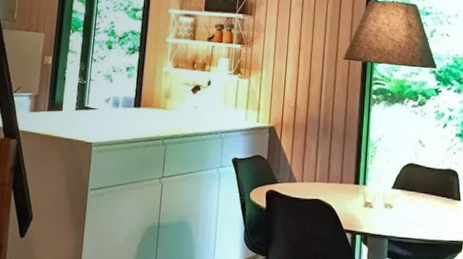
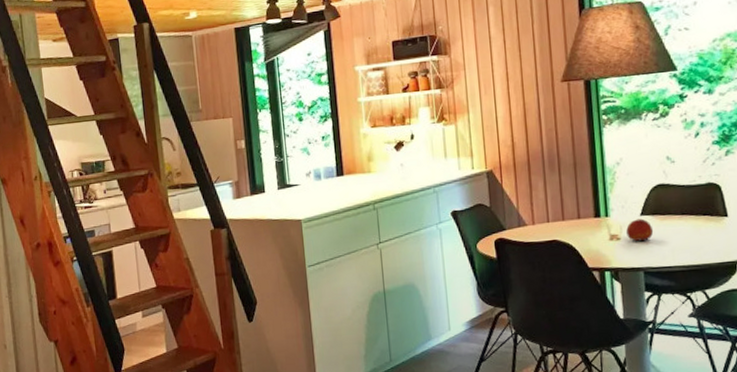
fruit: none [379,191,401,213] -> present [626,218,654,242]

